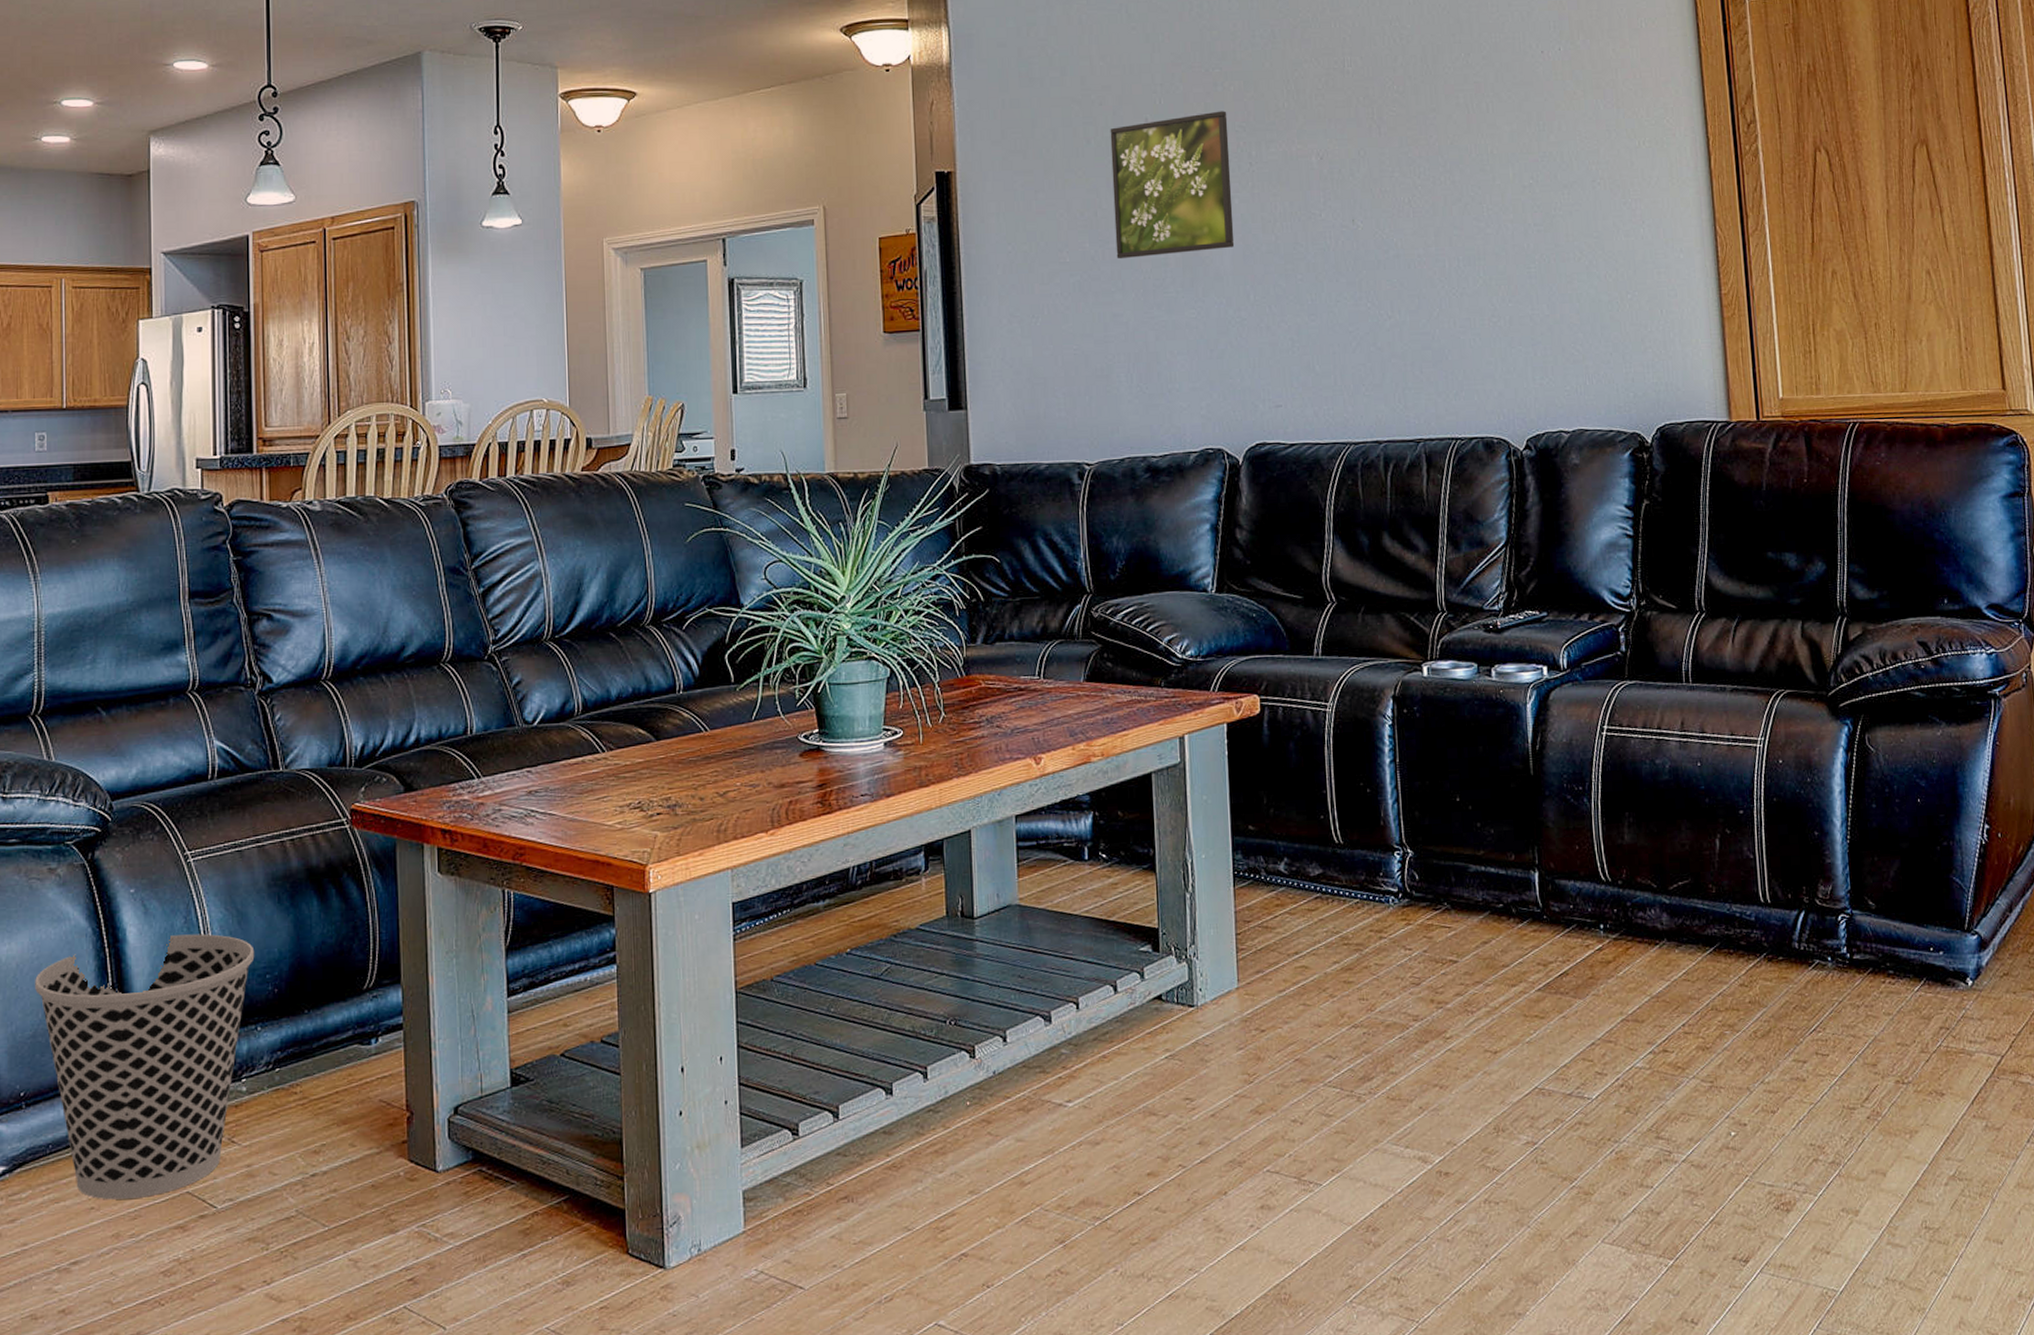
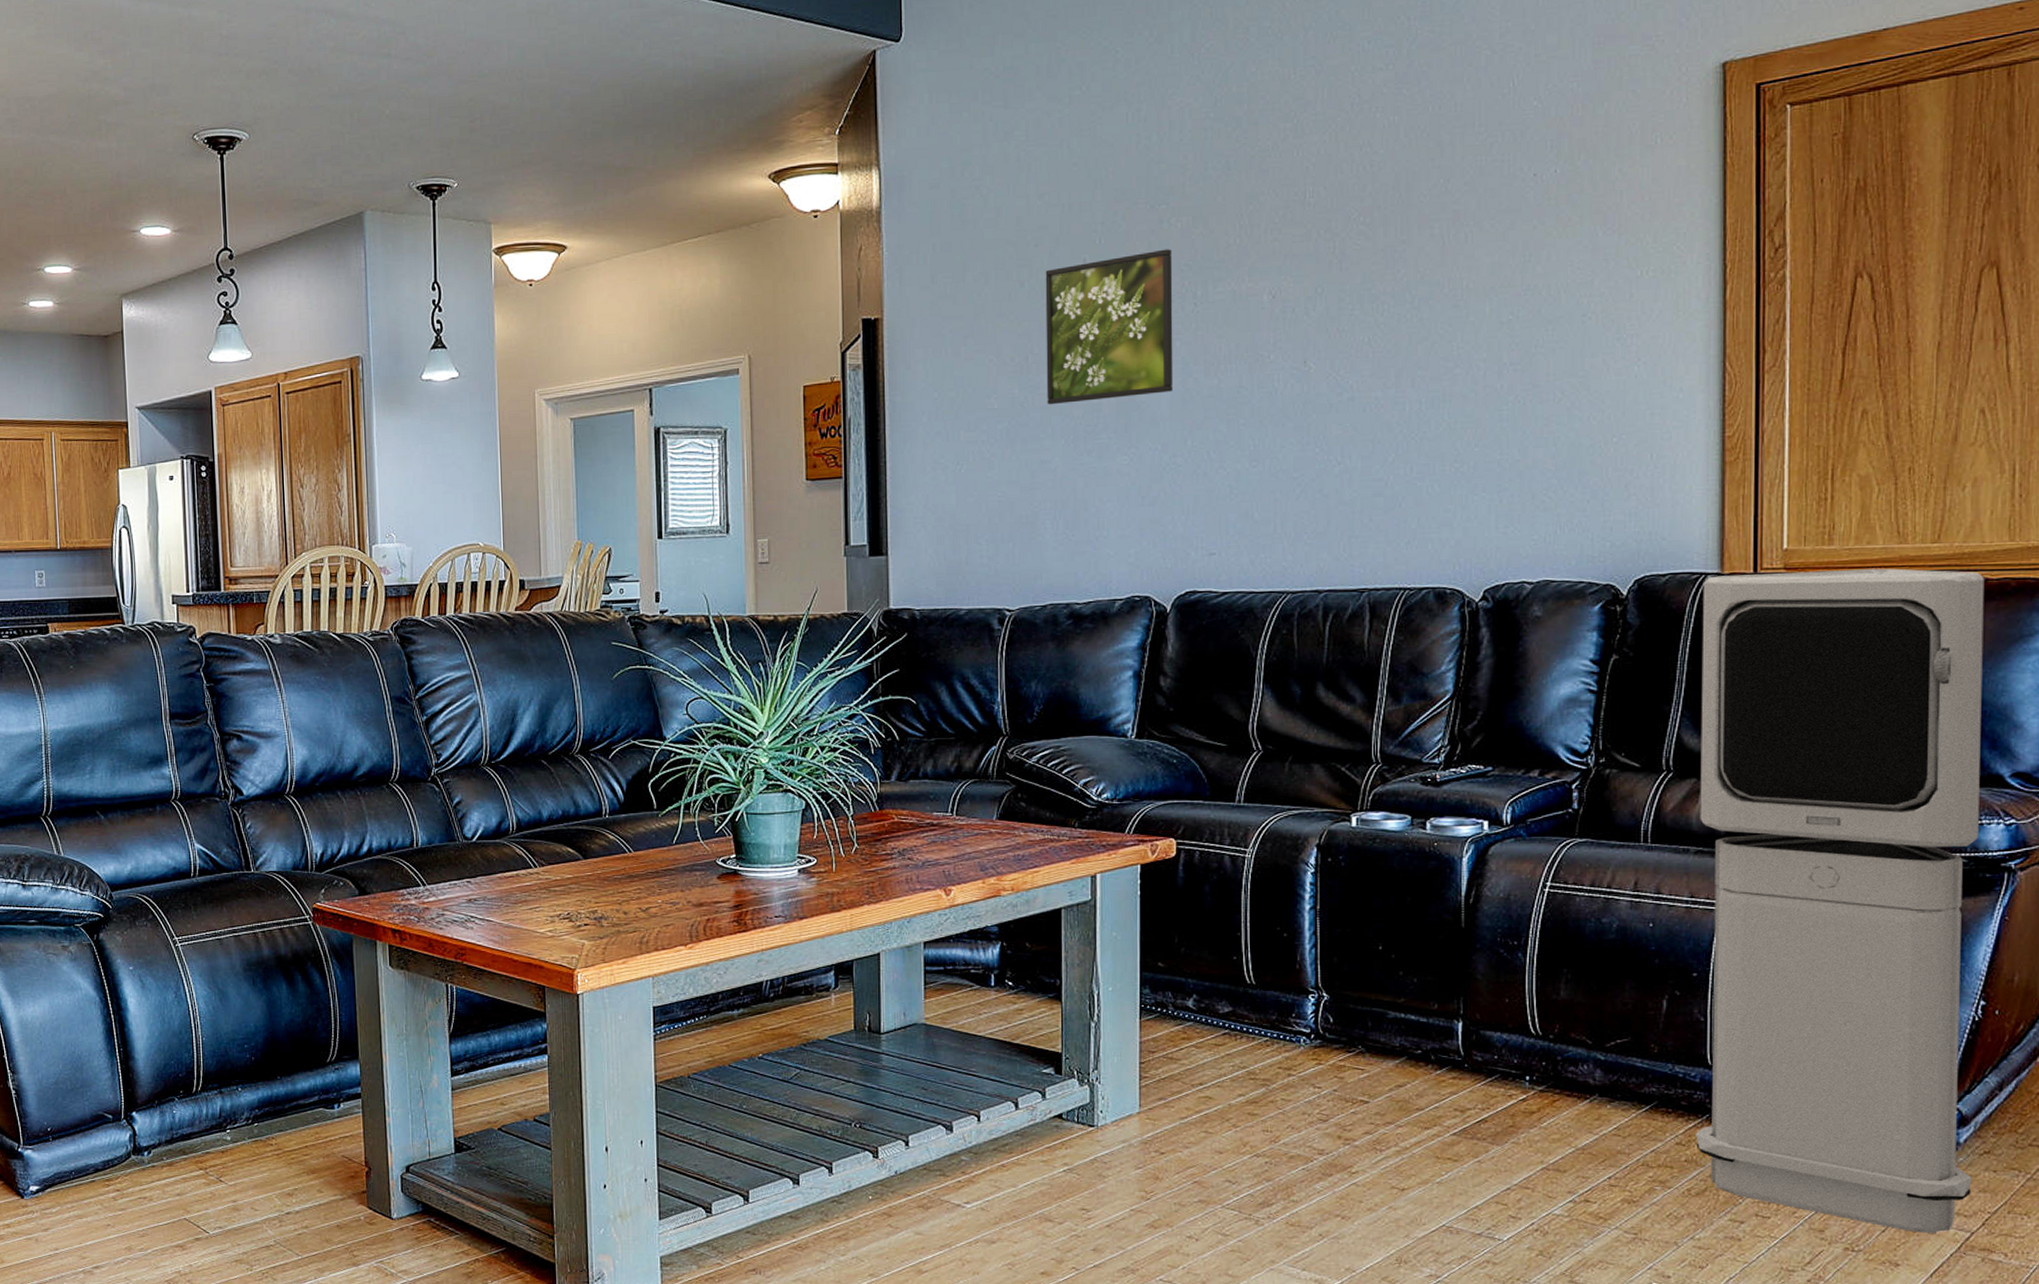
wastebasket: present [35,934,255,1200] -> none [55,1007,235,1220]
air purifier: none [1715,415,1997,1060] -> present [1696,568,1985,1233]

